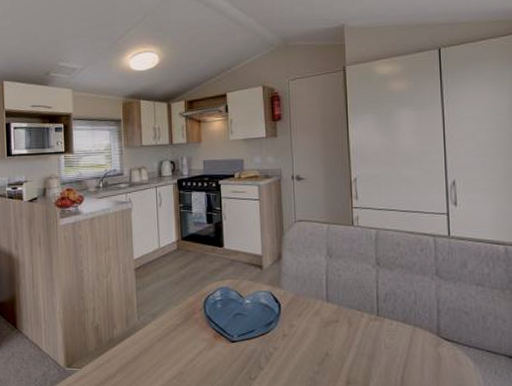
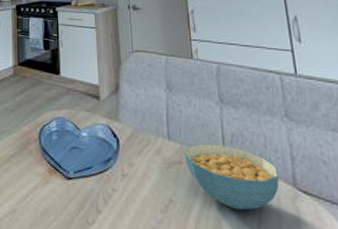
cereal bowl: none [341,303,426,358] -> present [185,143,279,211]

